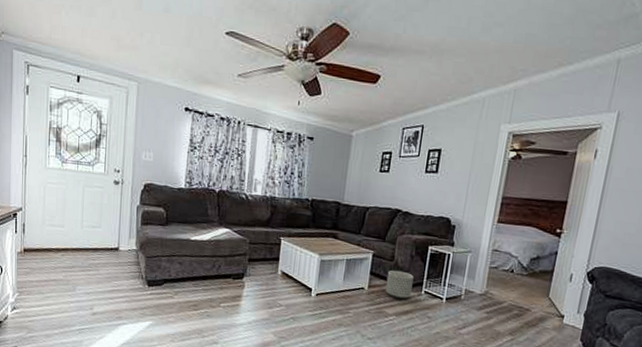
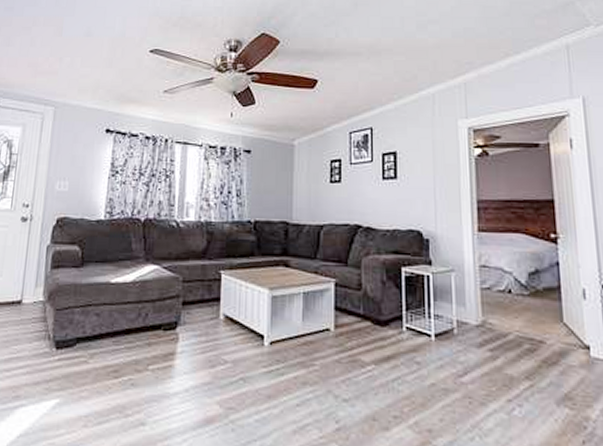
planter: present [385,270,414,299] -> none [356,301,390,340]

